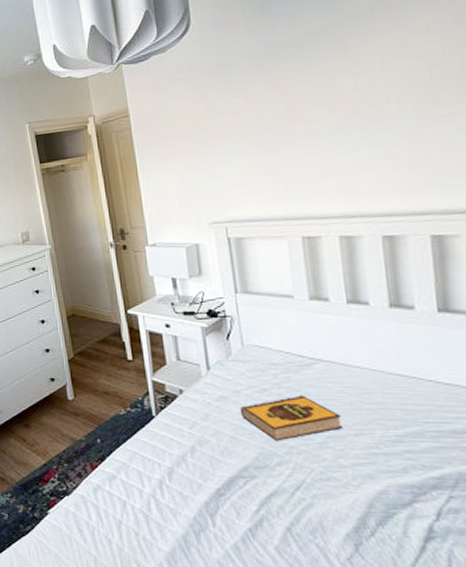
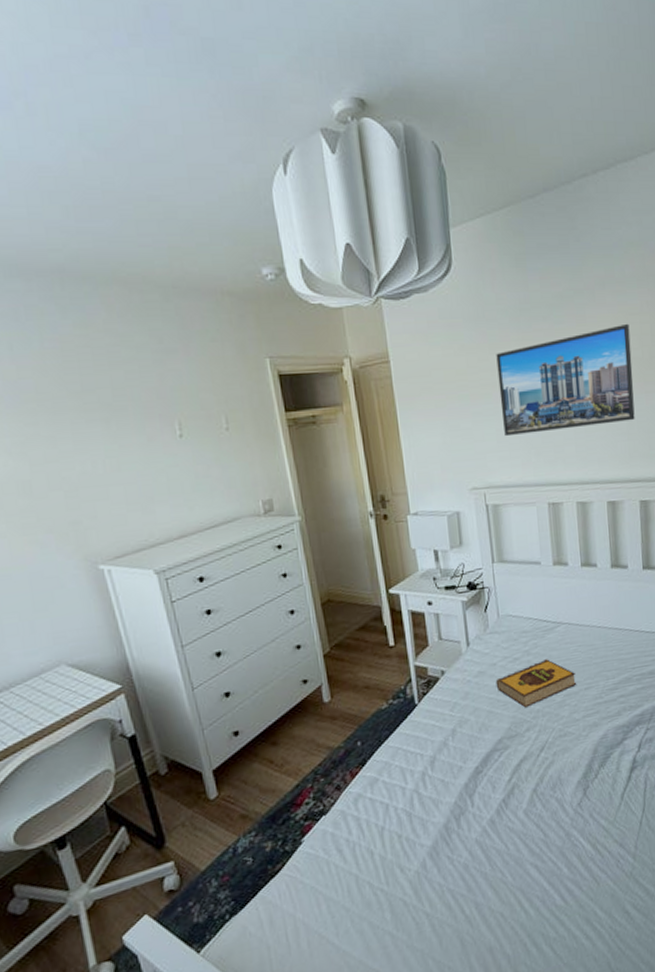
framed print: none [238,46,421,173] -> present [496,323,635,437]

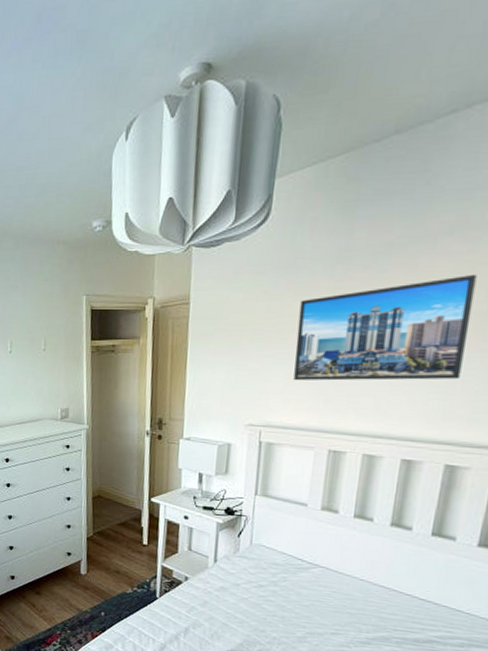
hardback book: present [495,659,577,708] -> none [235,594,323,632]

